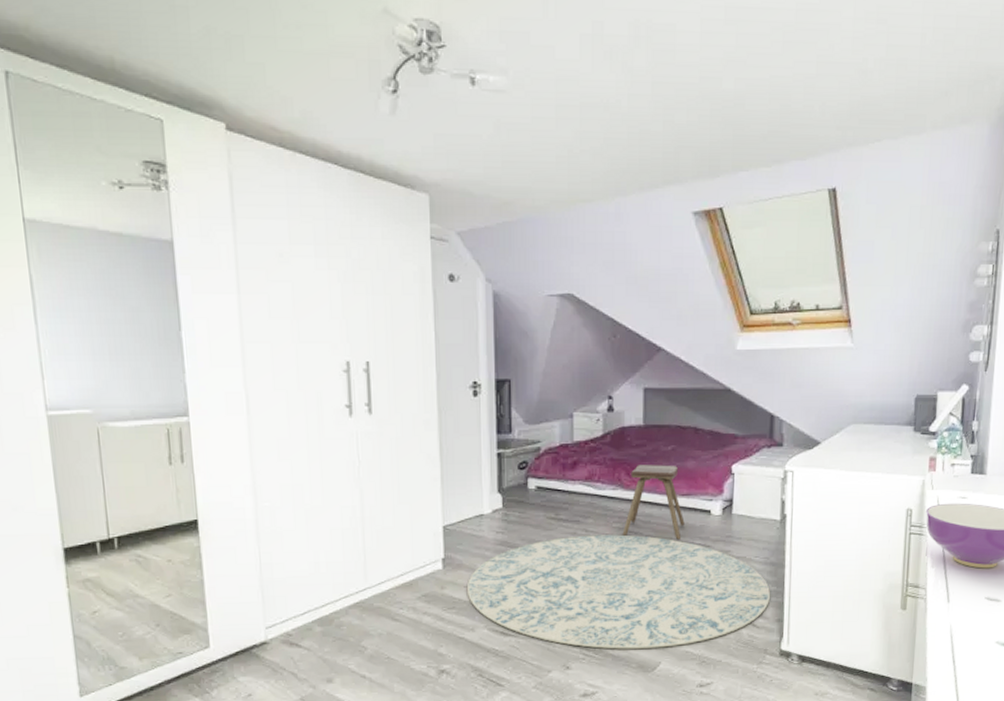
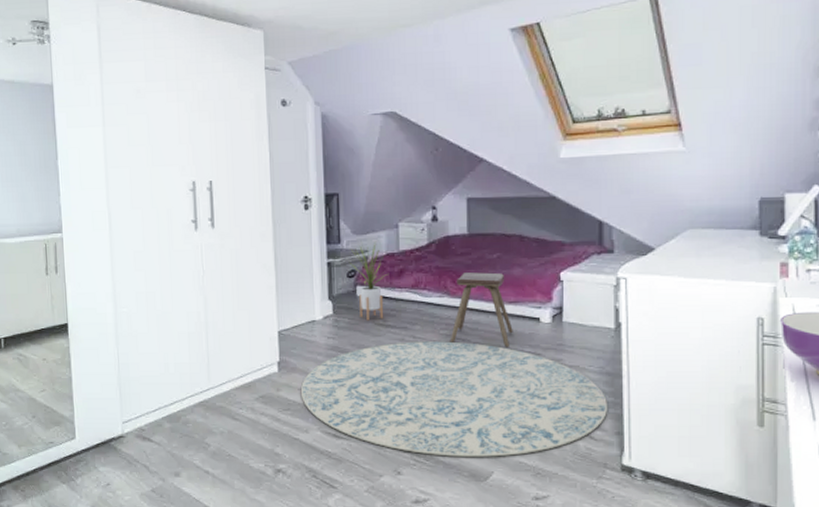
house plant: none [520,430,561,514] -> present [349,240,388,321]

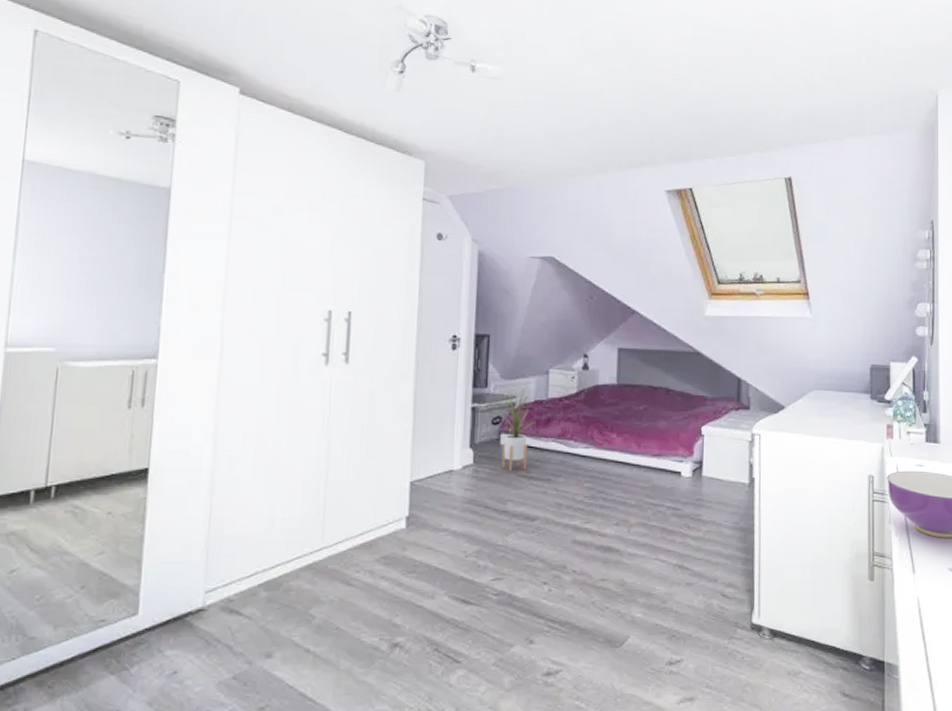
rug: present [300,341,608,457] -> none [429,495,741,621]
music stool: present [450,272,513,347] -> none [593,424,656,502]

